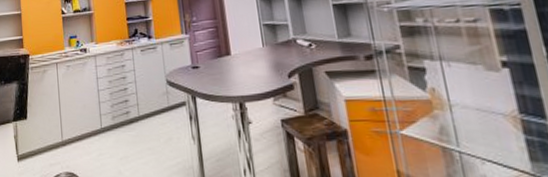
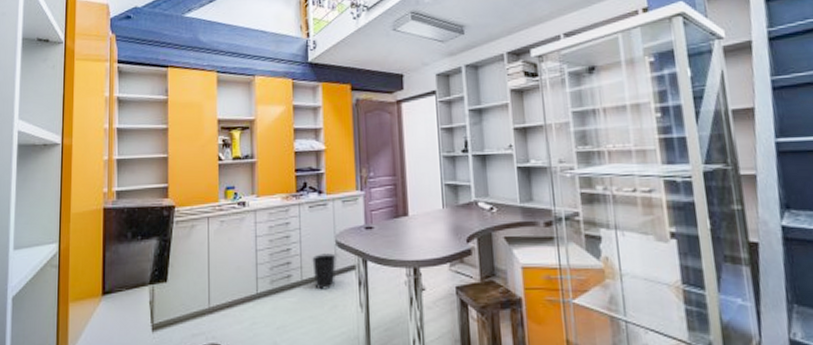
wastebasket: none [147,91,169,124] -> present [312,253,336,290]

